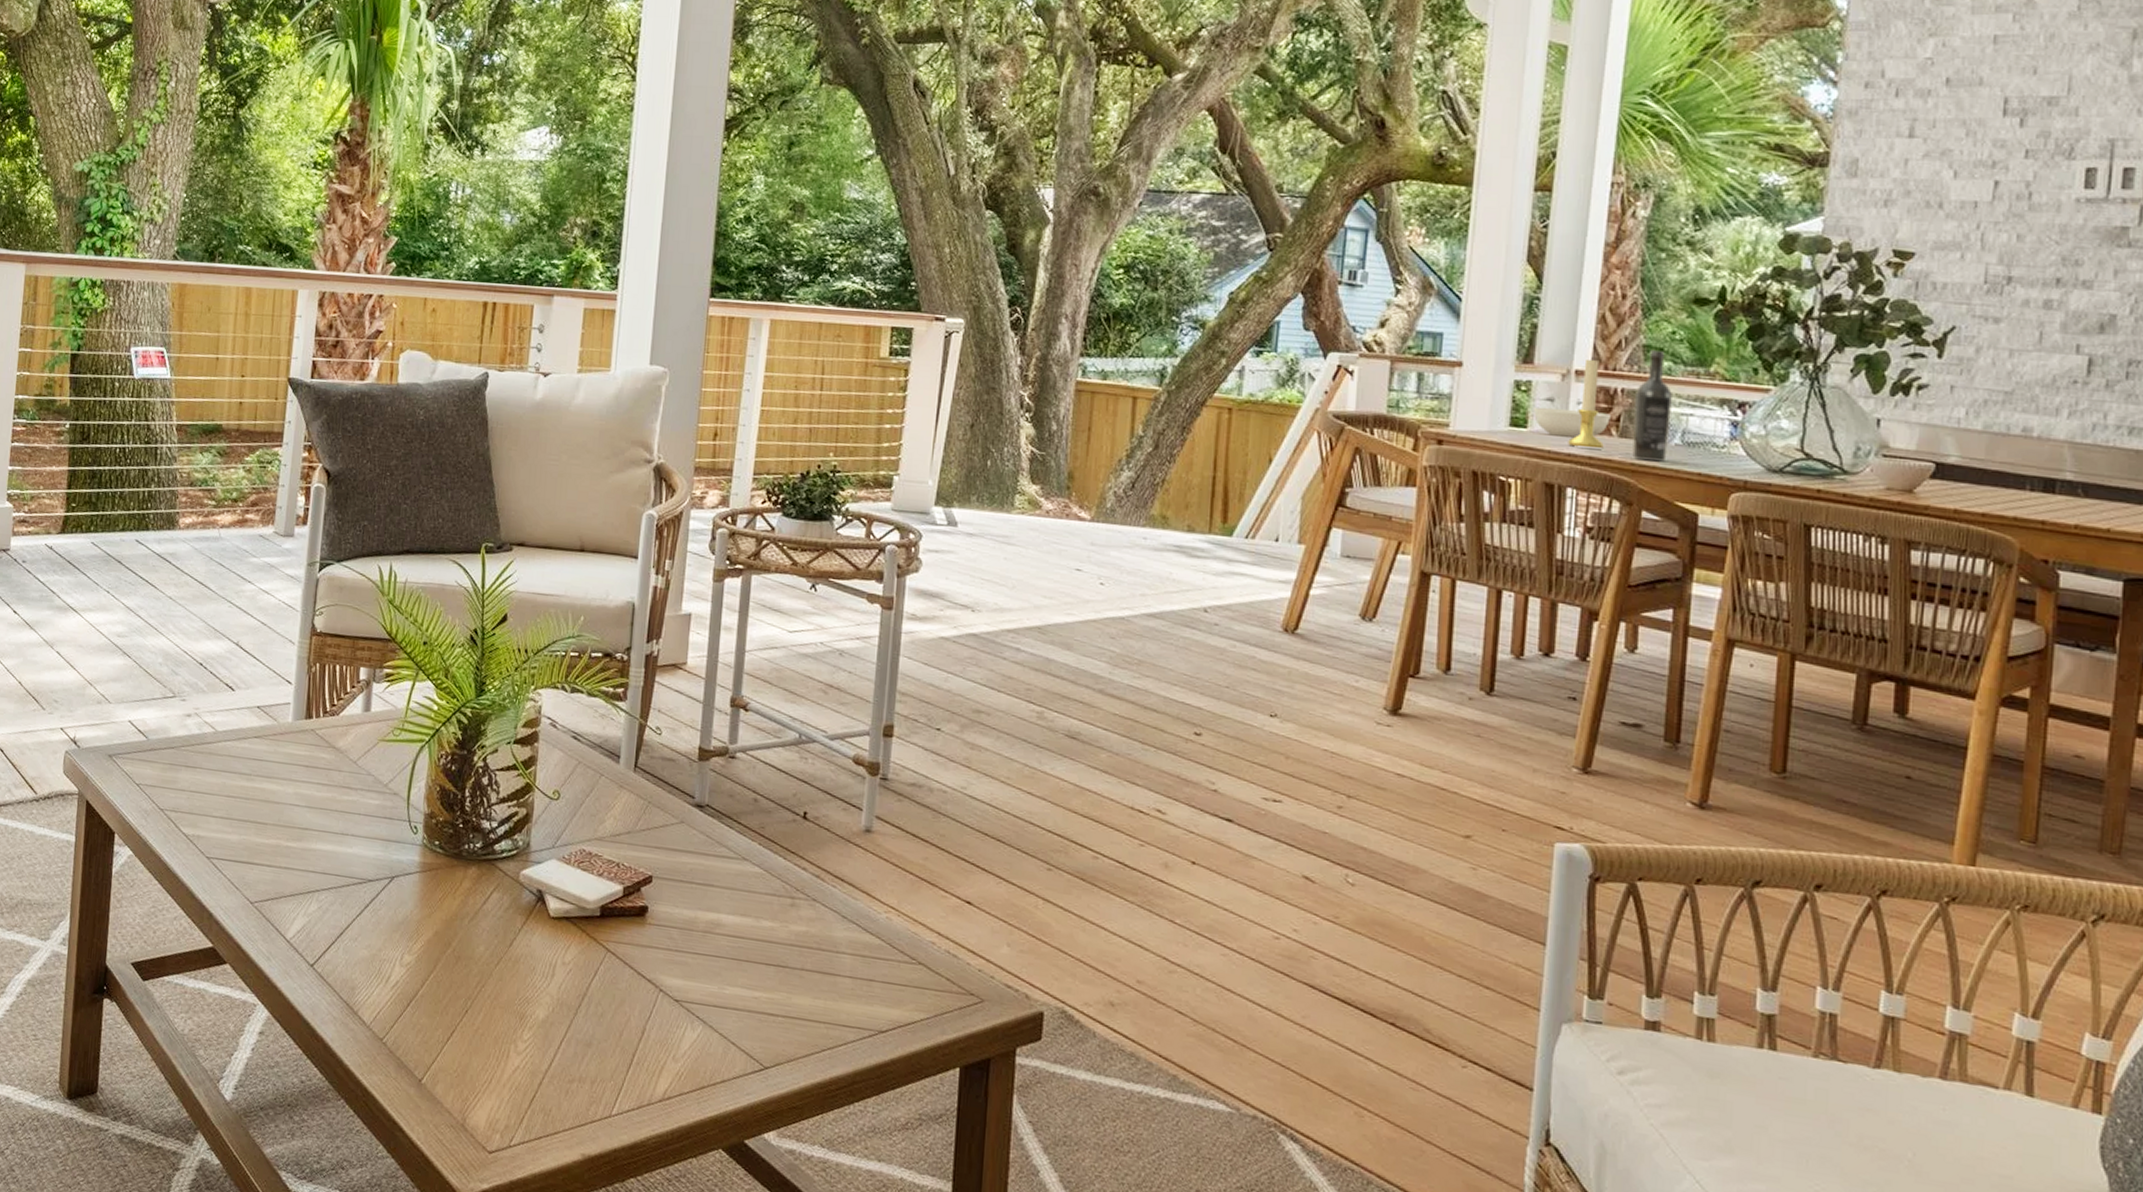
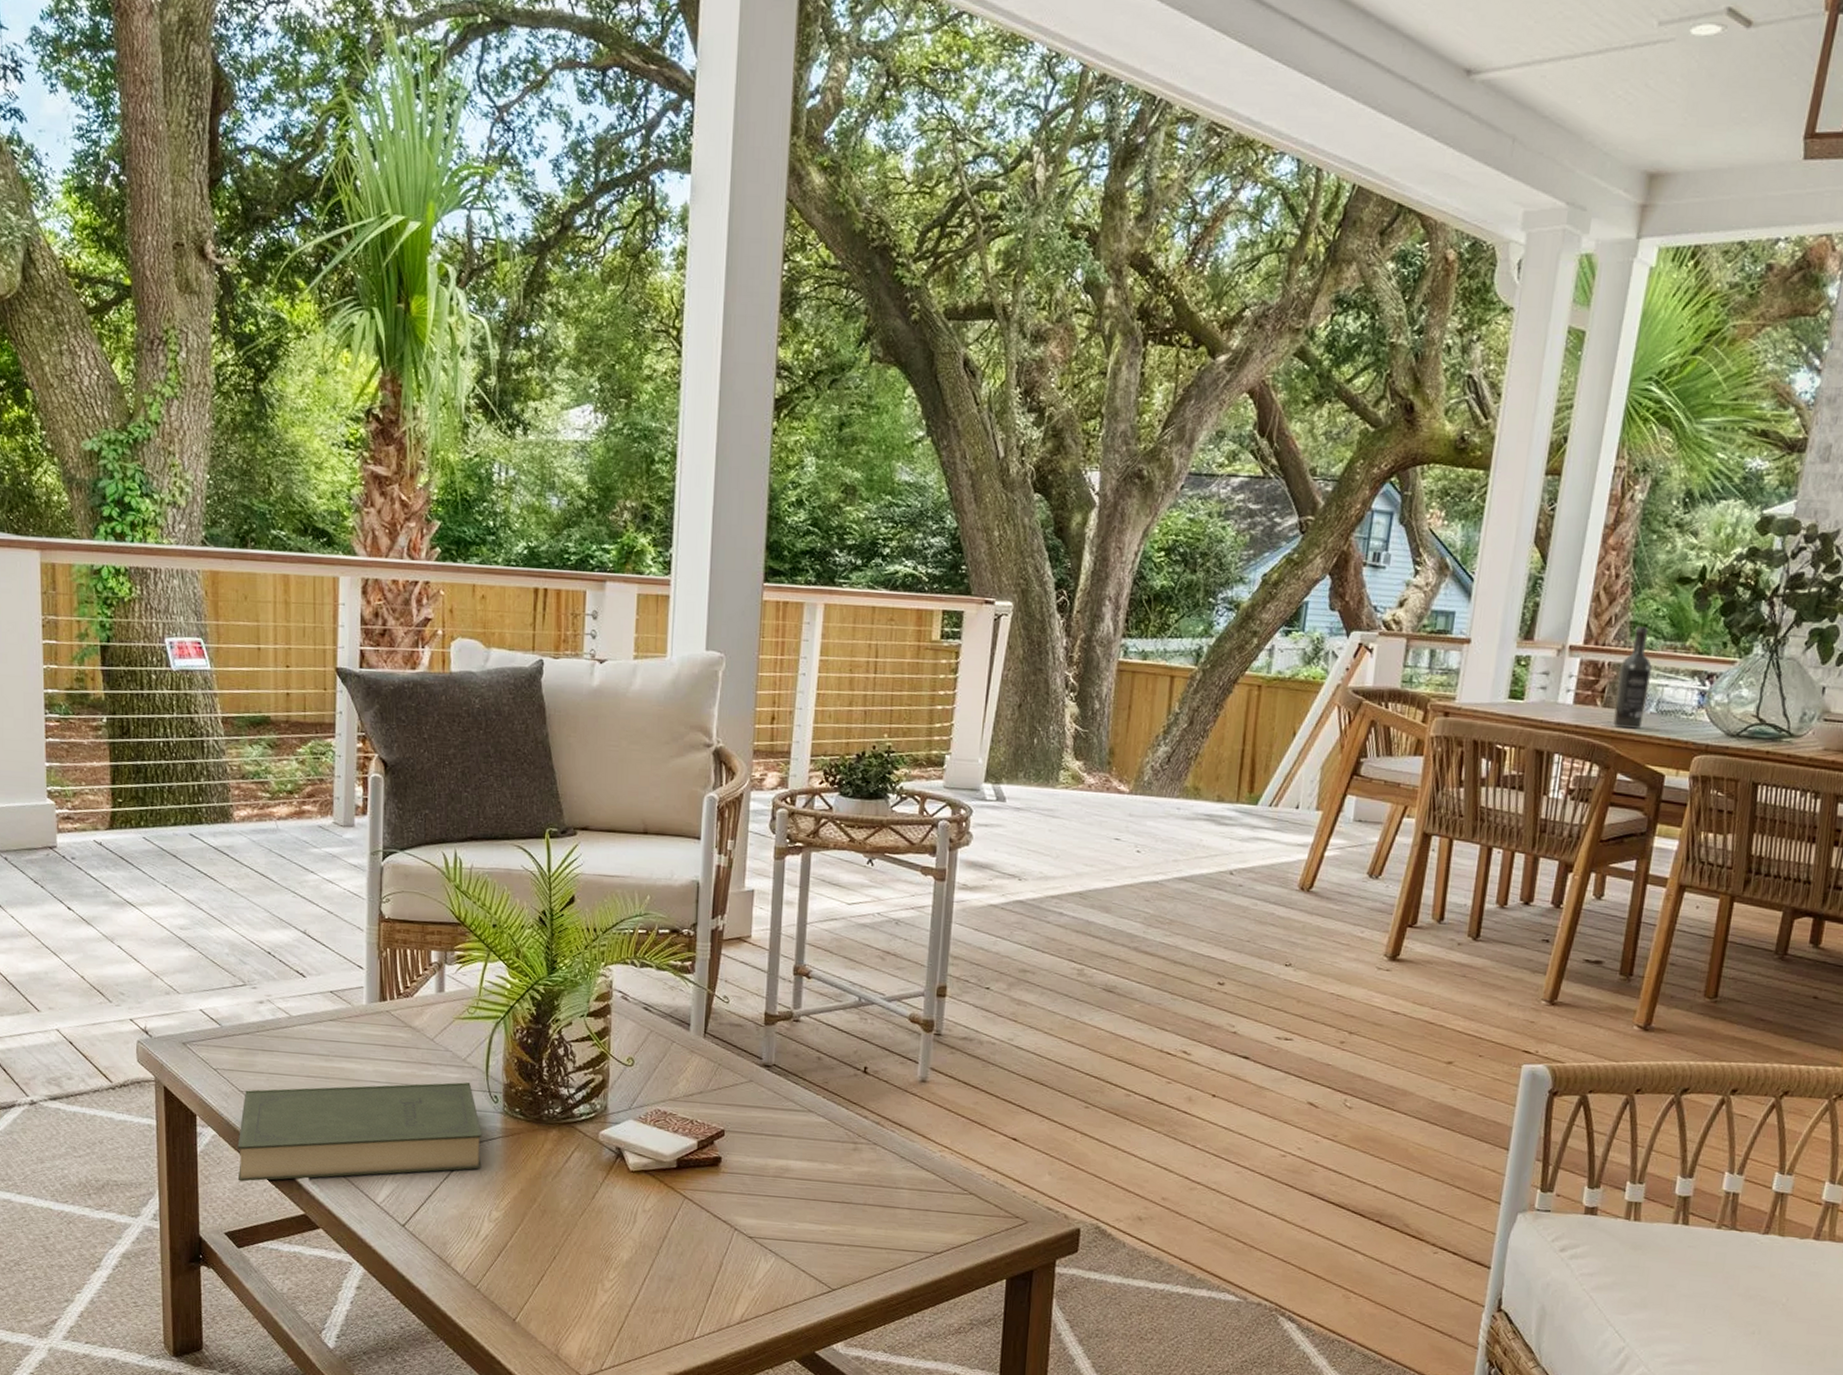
book: none [149,808,400,908] -> present [237,1082,482,1182]
bowl: present [1532,406,1610,439] -> none [1530,680,1597,709]
candle holder: present [1568,357,1604,449] -> none [1558,633,1591,718]

